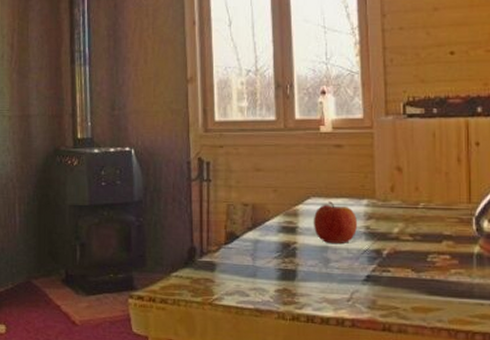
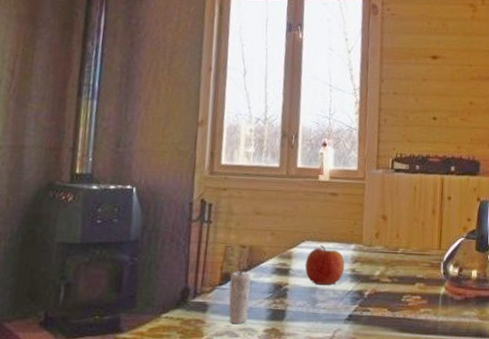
candle: none [235,225,258,284] -> present [228,266,251,324]

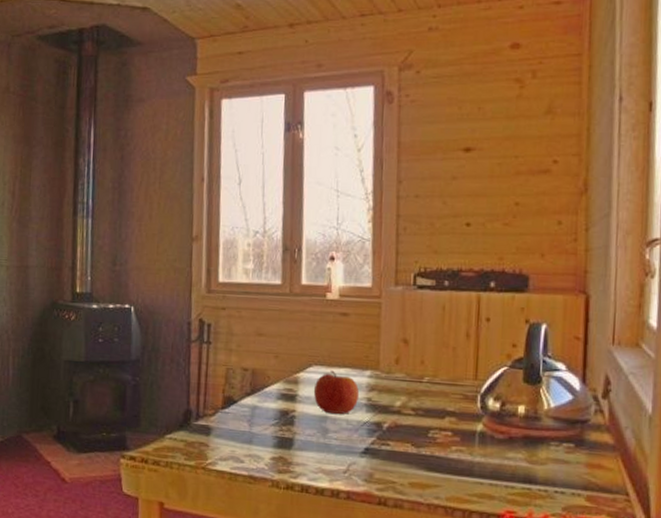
candle: present [228,266,251,324] -> none [232,390,255,450]

